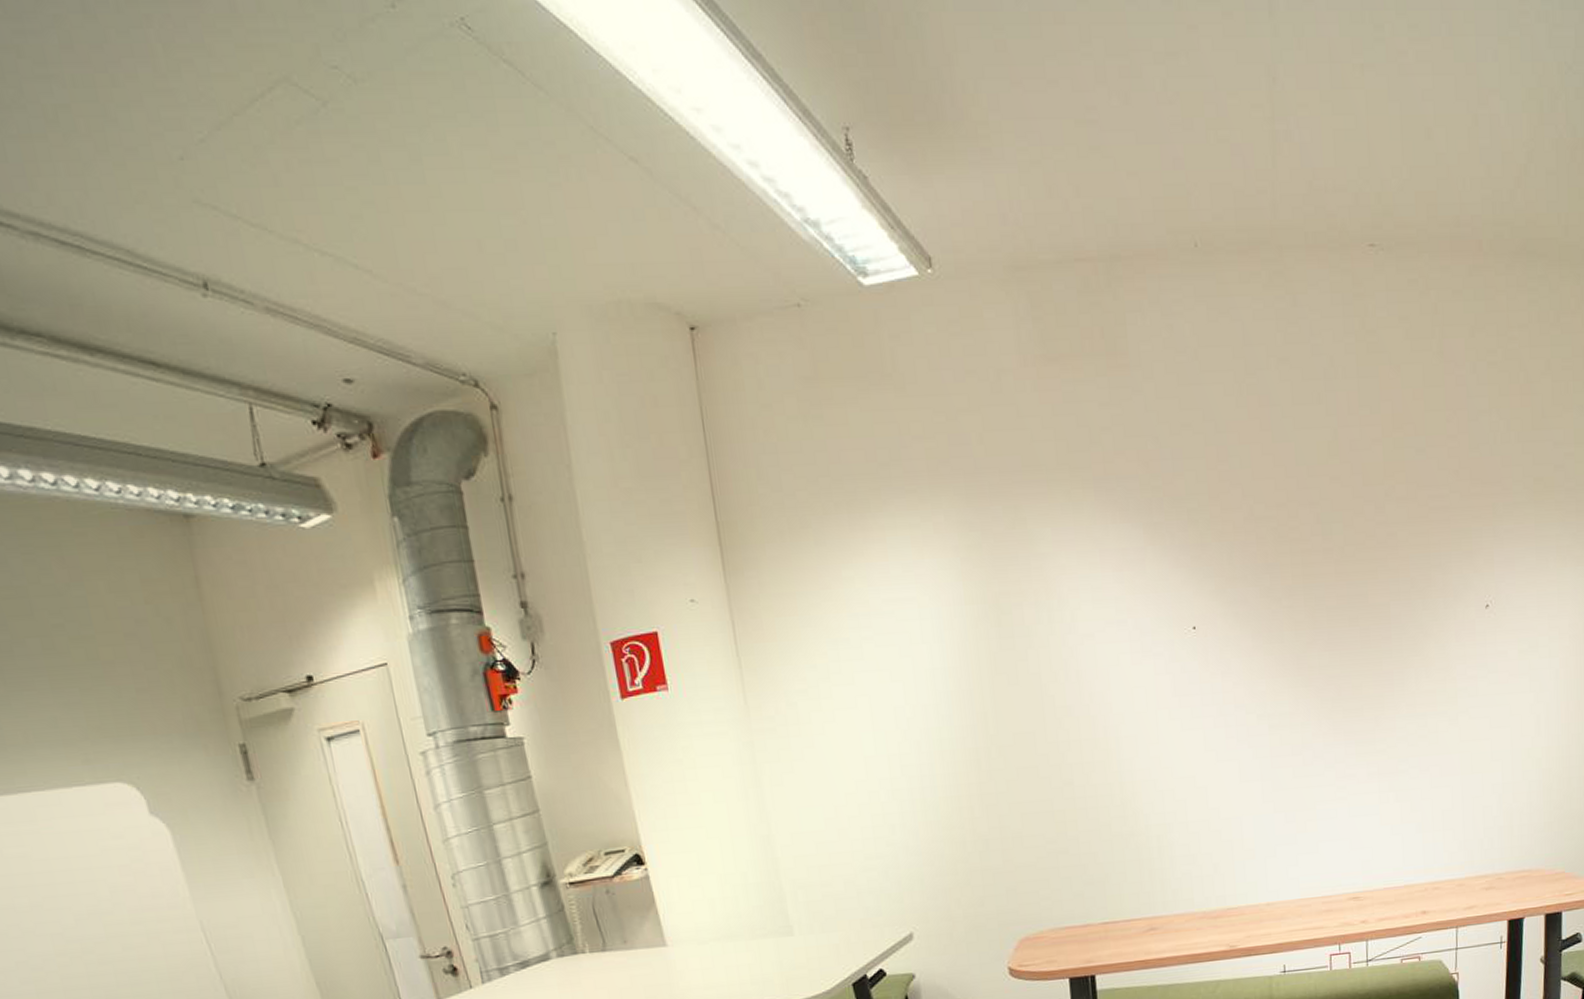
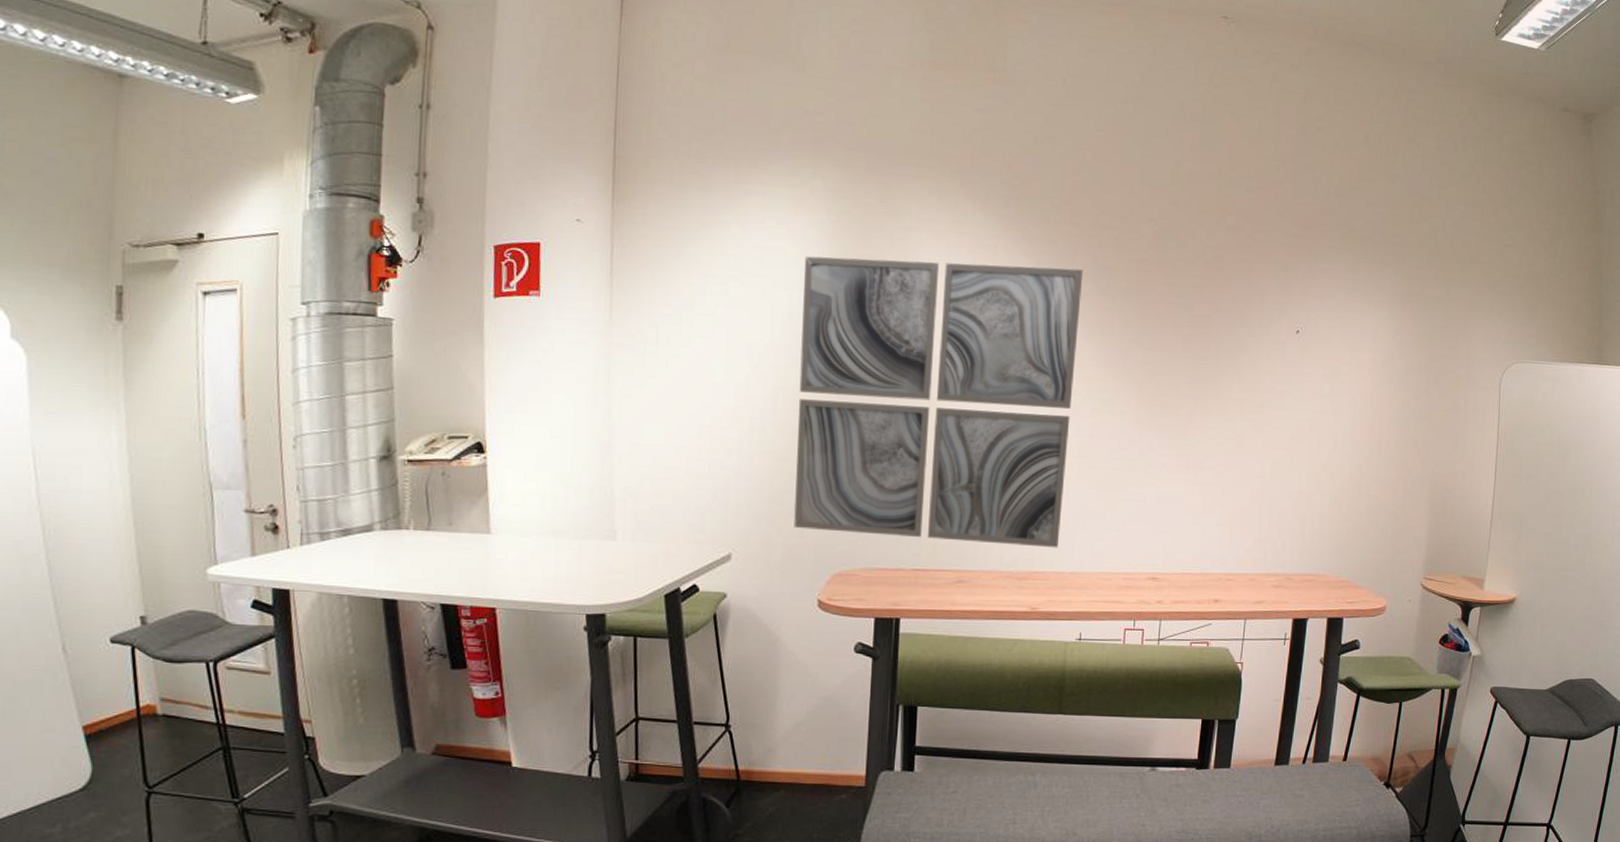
wall art: none [938,572,1251,898] -> present [794,256,1084,548]

